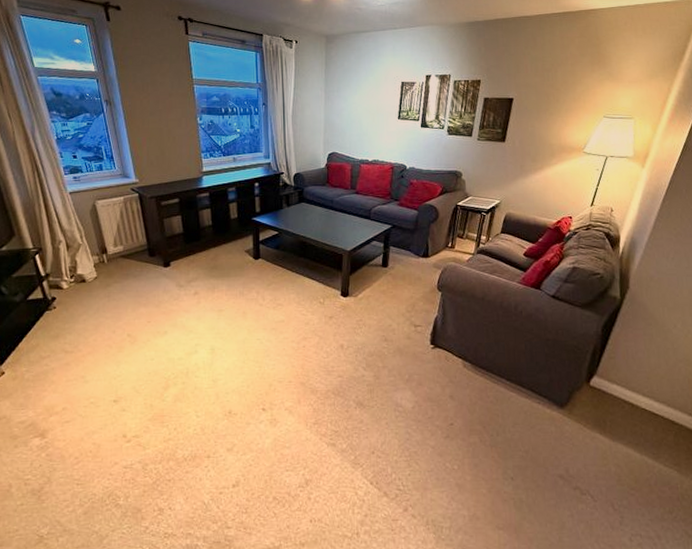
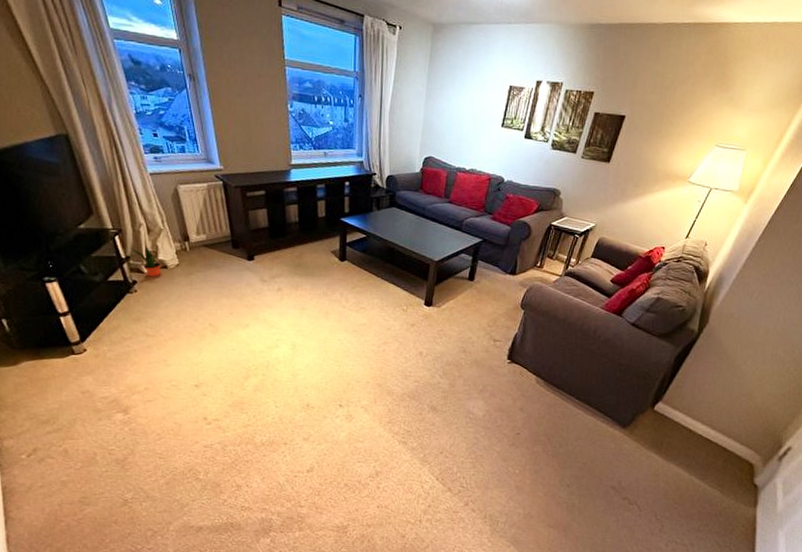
potted plant: none [51,261,80,292] -> present [131,245,161,277]

